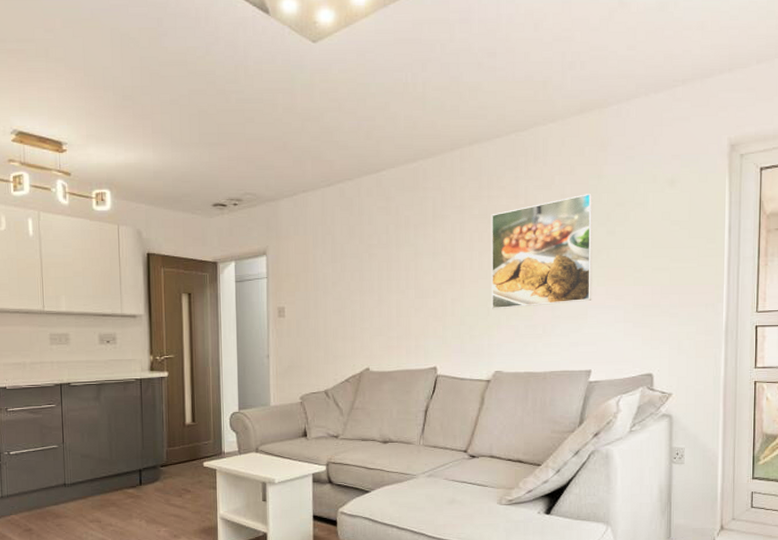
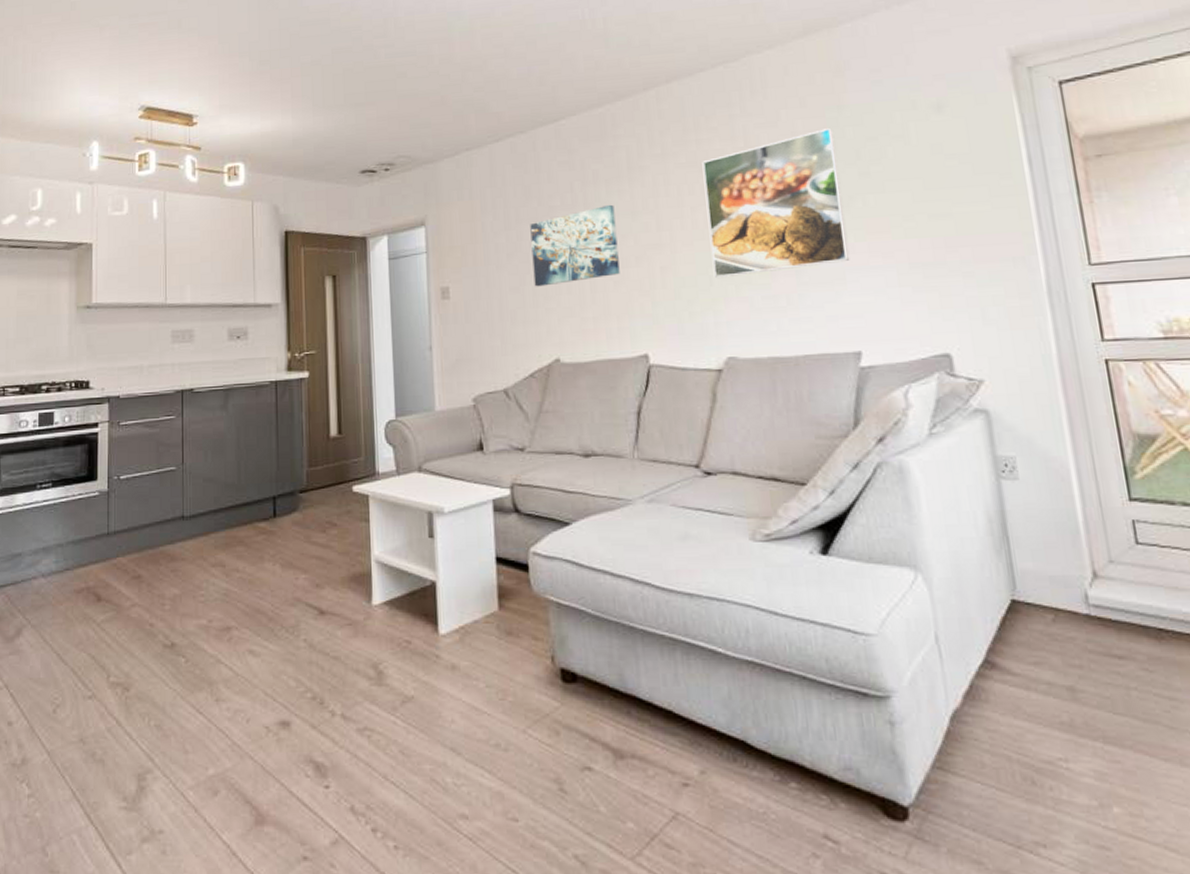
wall art: none [352,245,420,310] -> present [530,204,620,287]

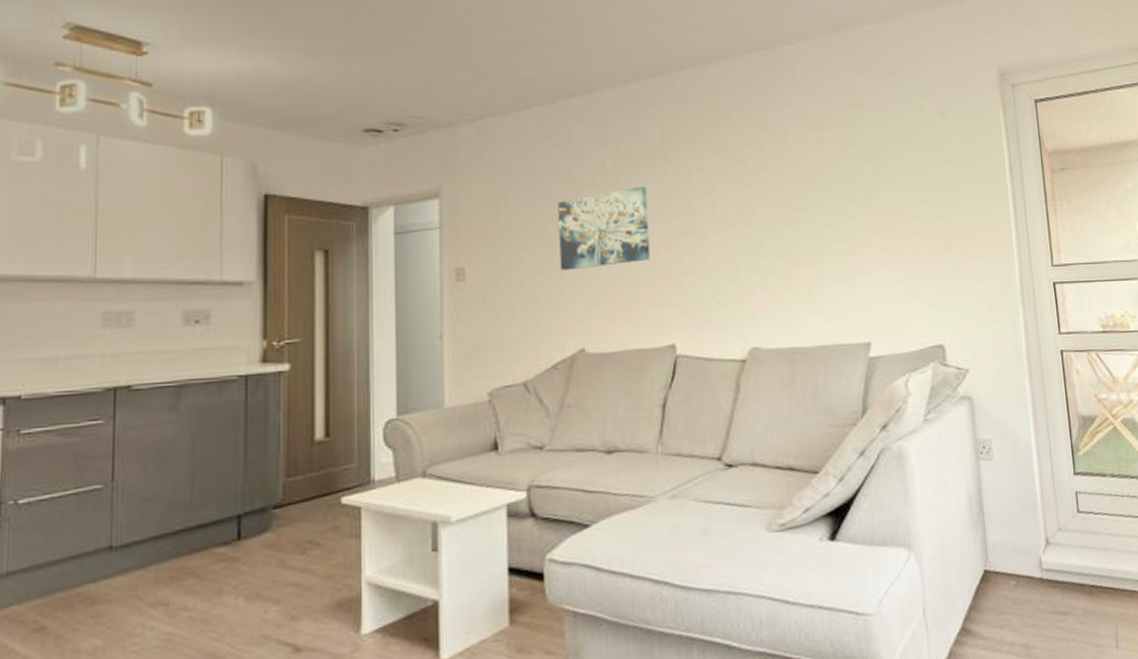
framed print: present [702,128,850,278] -> none [734,125,864,267]

